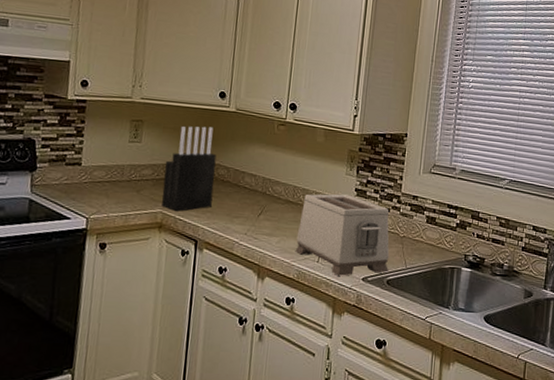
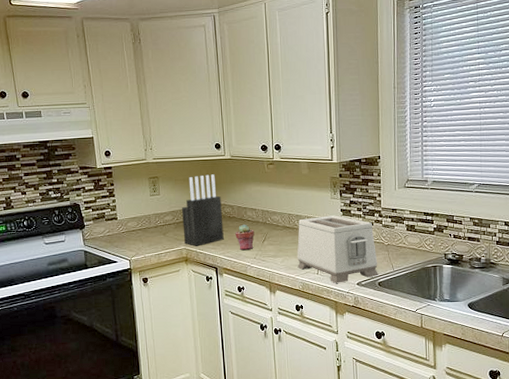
potted succulent: none [226,191,250,223] -> present [235,224,255,250]

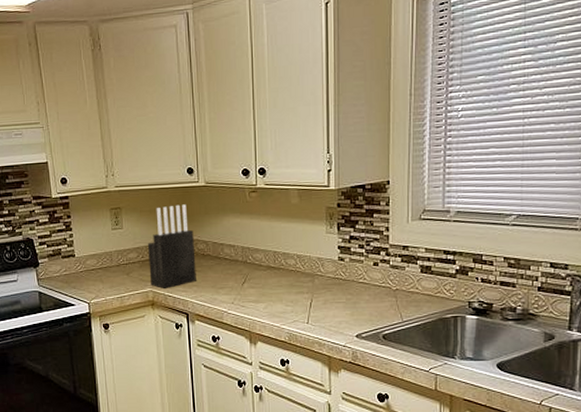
potted succulent: present [235,224,255,250] -> none [210,263,233,293]
toaster: present [297,215,378,283] -> none [283,253,383,335]

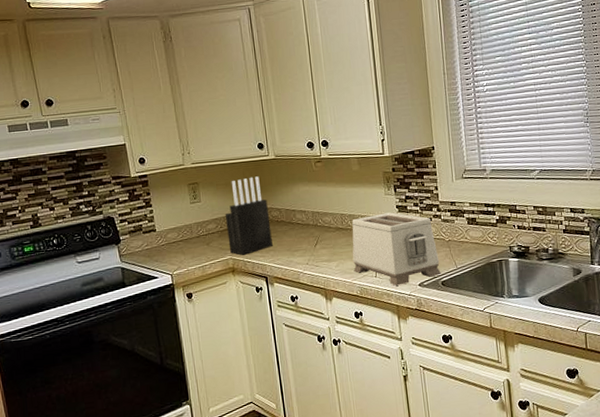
toaster: none [283,253,383,335] -> present [352,212,441,286]

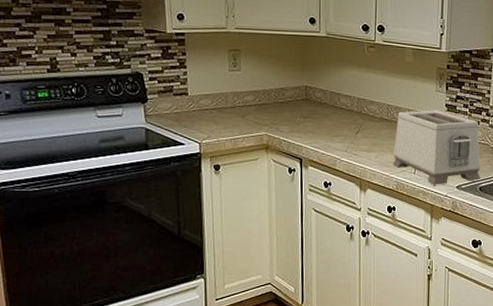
knife block: present [225,176,273,255] -> none [265,52,313,133]

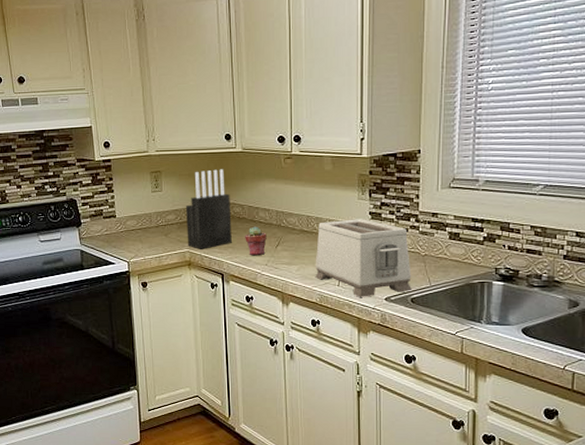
knife block: none [265,52,313,133] -> present [185,169,232,249]
potted succulent: none [325,112,347,141] -> present [245,226,267,255]

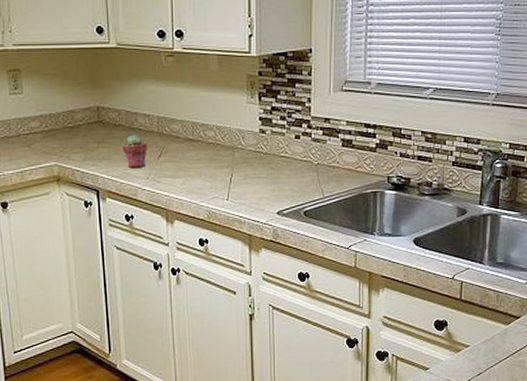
knife block: present [185,169,232,249] -> none [51,68,107,162]
toaster: present [315,219,412,297] -> none [202,125,304,212]

